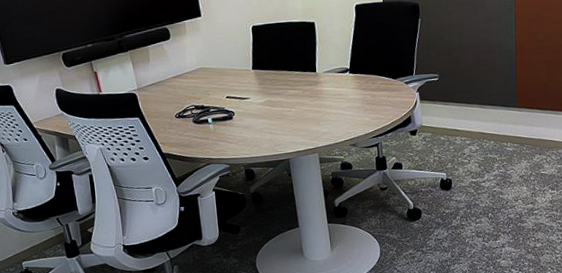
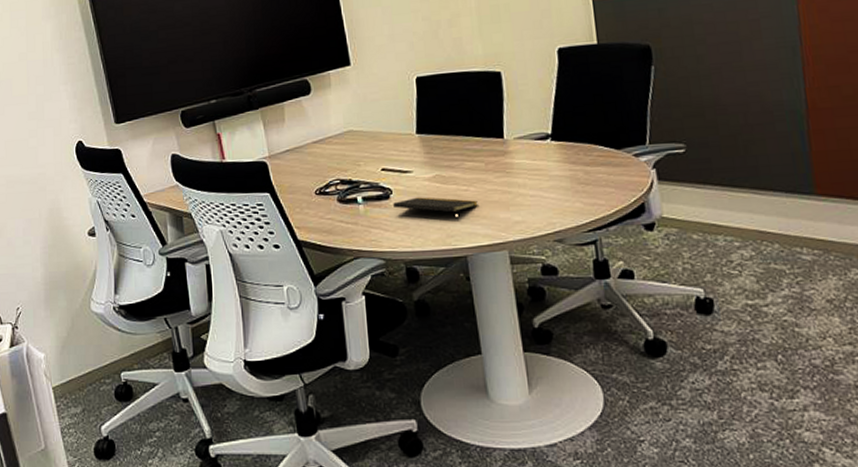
notepad: none [235,117,297,134] -> present [393,197,478,221]

